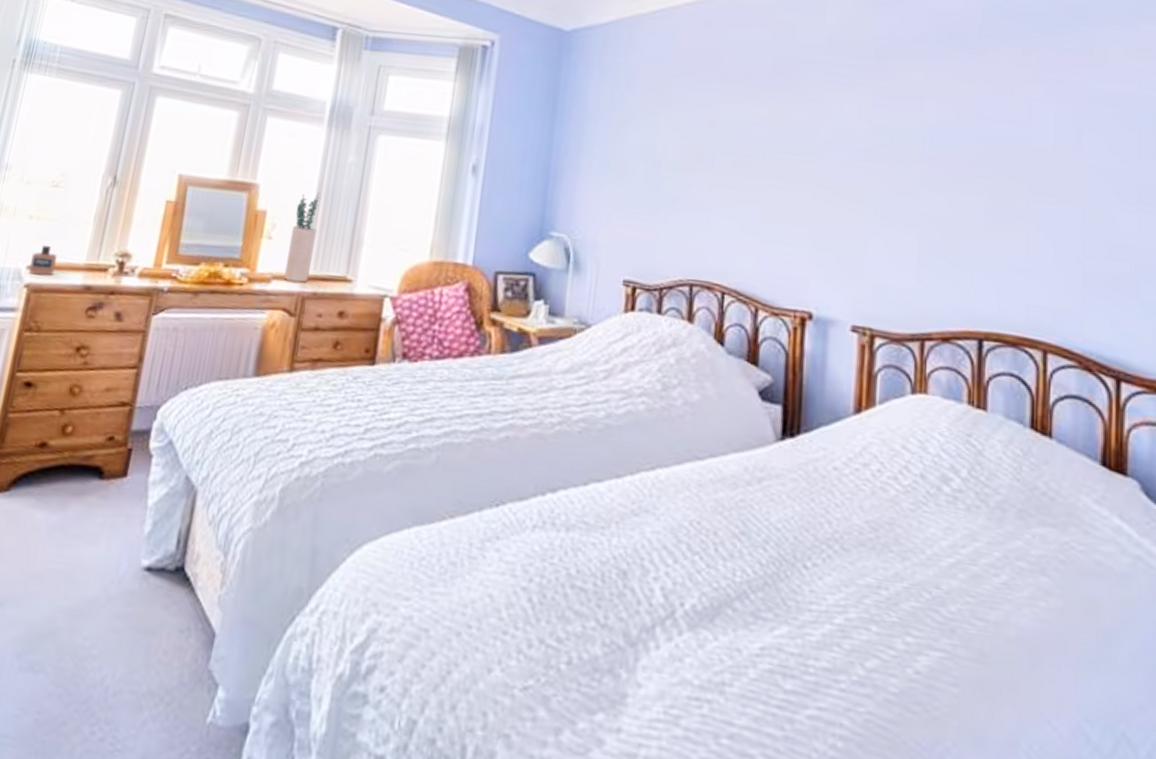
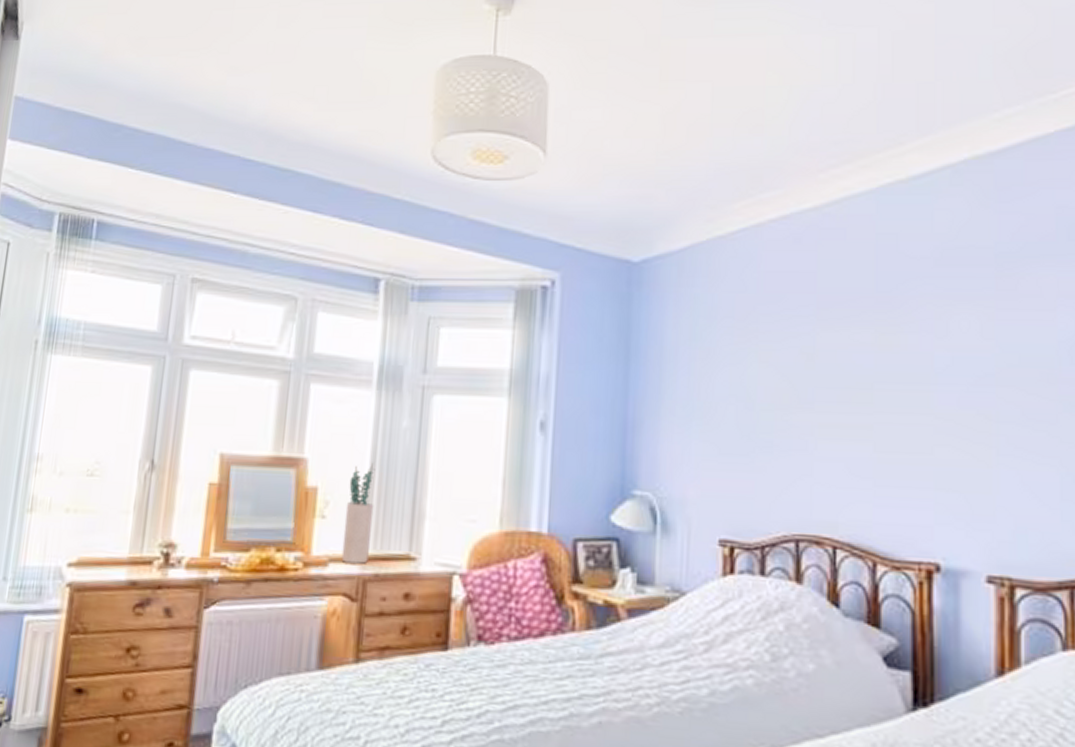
perfume: present [29,245,57,275] -> none [70,540,98,573]

